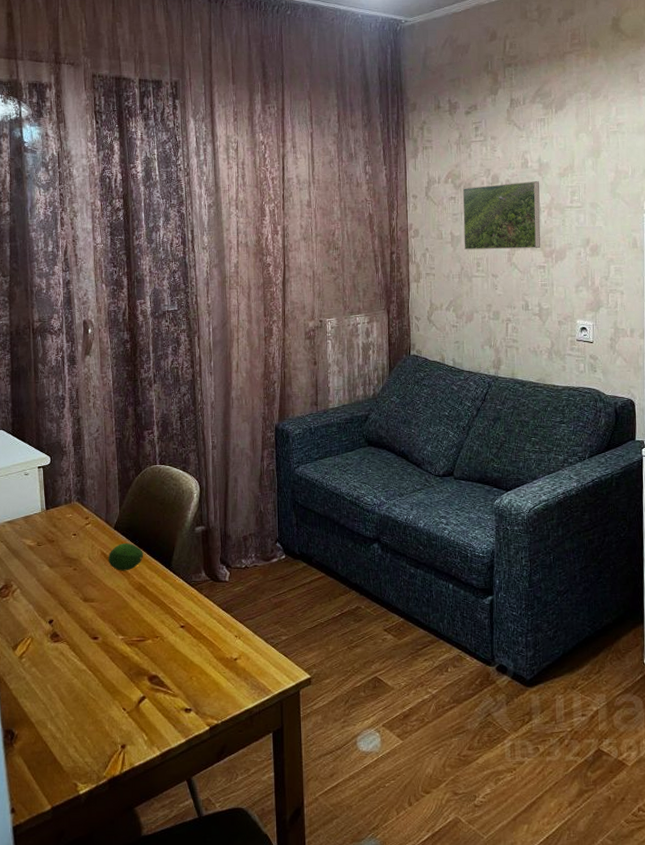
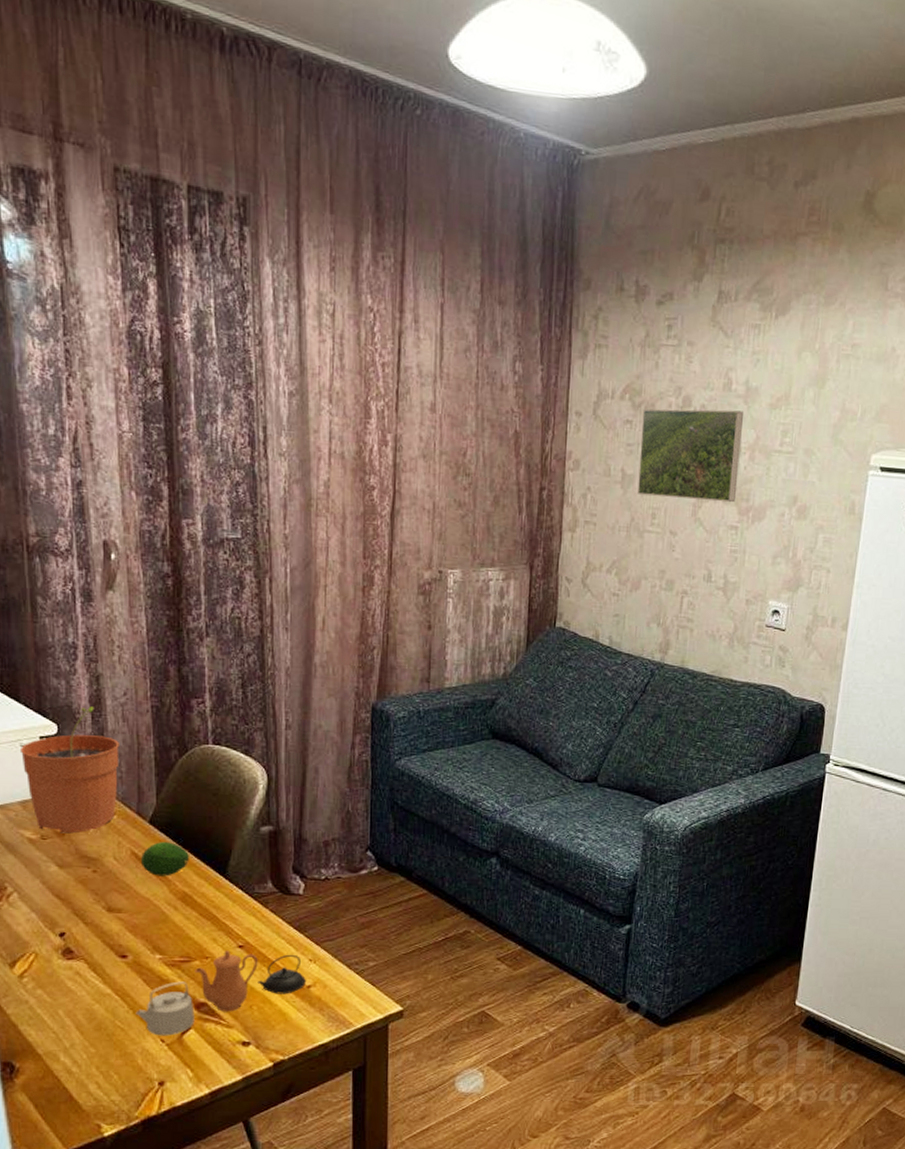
plant pot: none [24,442,93,540] -> present [19,707,119,834]
teapot: none [104,630,233,705] -> present [135,950,306,1036]

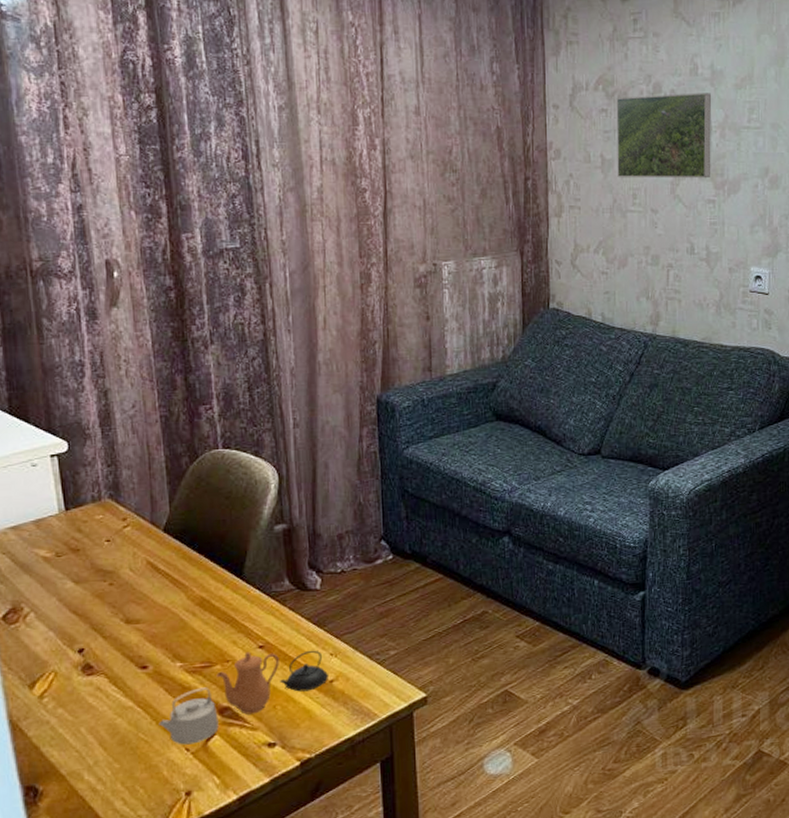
plant pot: present [19,707,119,834] -> none [31,421,130,549]
fruit: present [140,842,189,877] -> none [156,549,205,584]

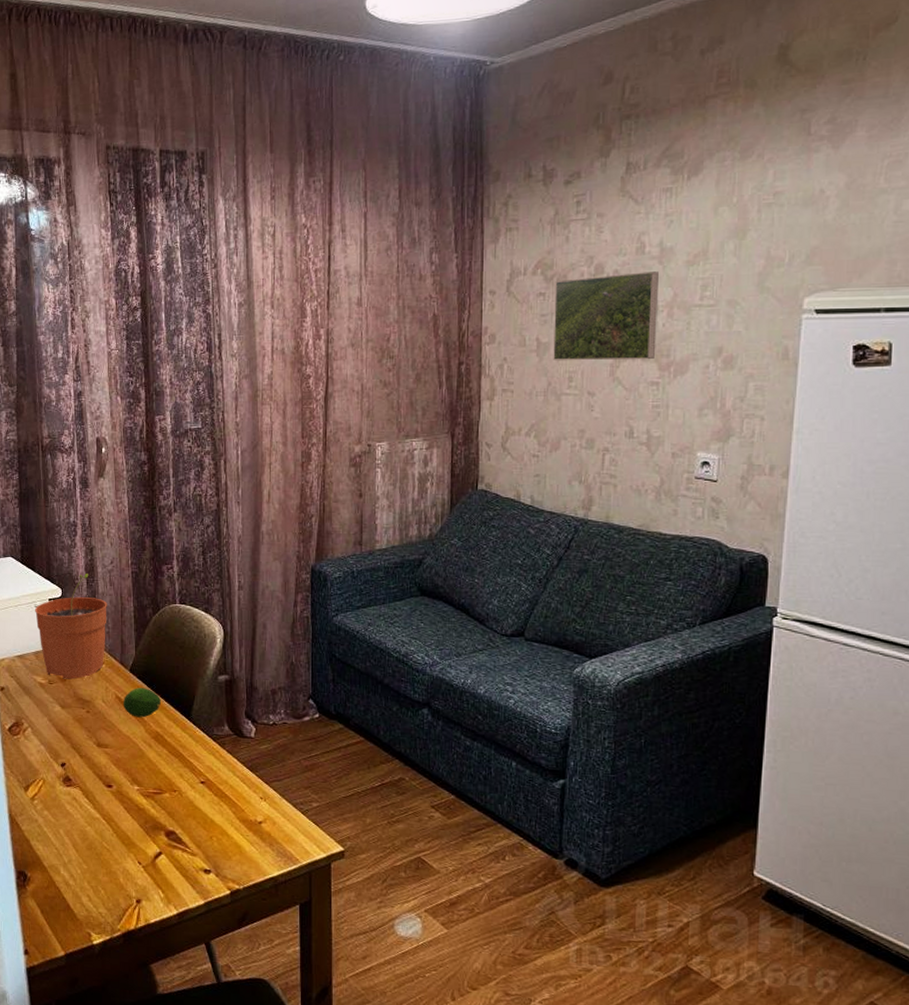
plant pot: none [31,421,130,549] -> present [34,574,107,680]
fruit: none [156,549,205,584] -> present [122,688,161,718]
teapot: present [158,650,328,745] -> none [118,785,258,859]

